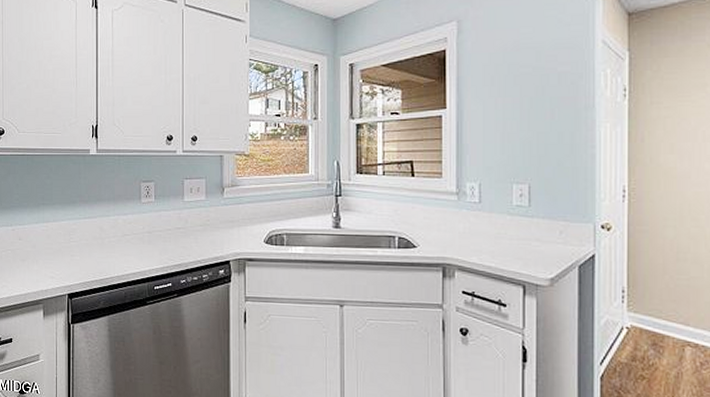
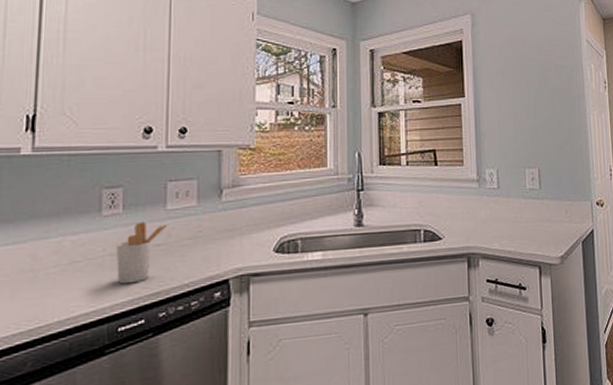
utensil holder: none [151,209,186,256] -> present [115,222,170,285]

